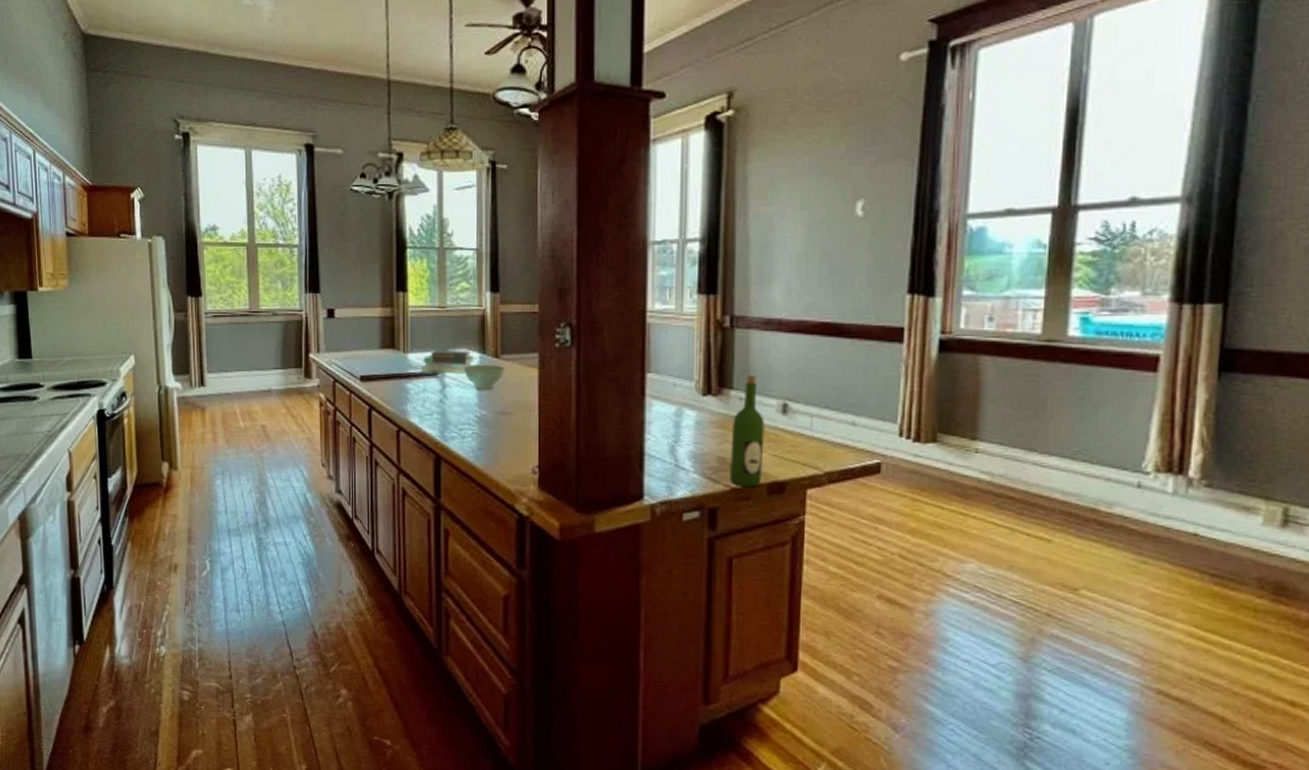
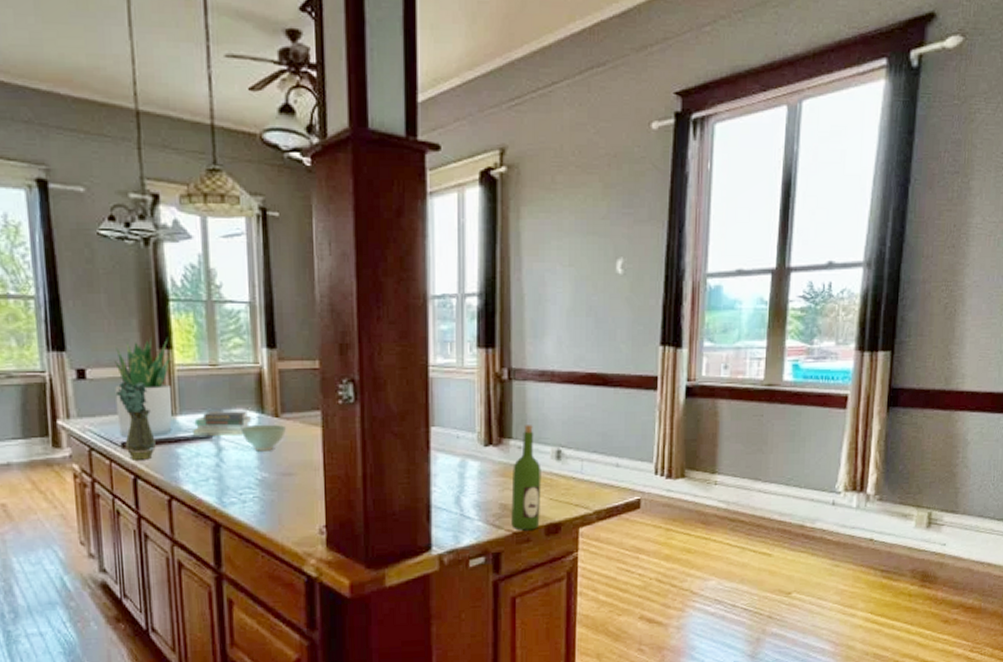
planter: none [357,281,405,372] -> present [113,337,173,437]
vase: none [358,318,389,393] -> present [115,378,156,460]

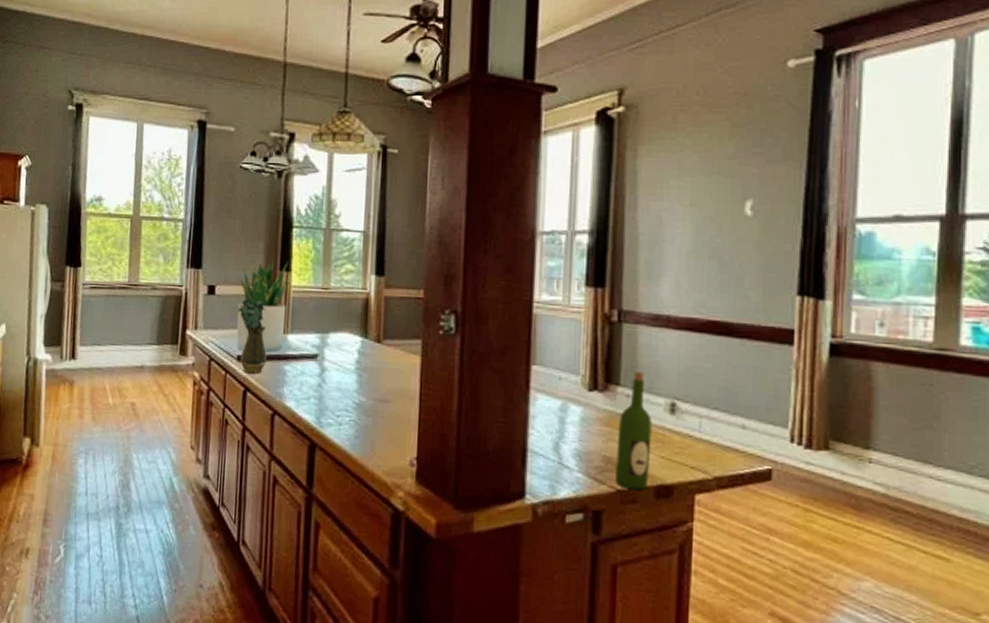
books: present [193,411,252,437] -> none [301,332,356,359]
bowl: present [240,424,286,451] -> none [344,348,386,376]

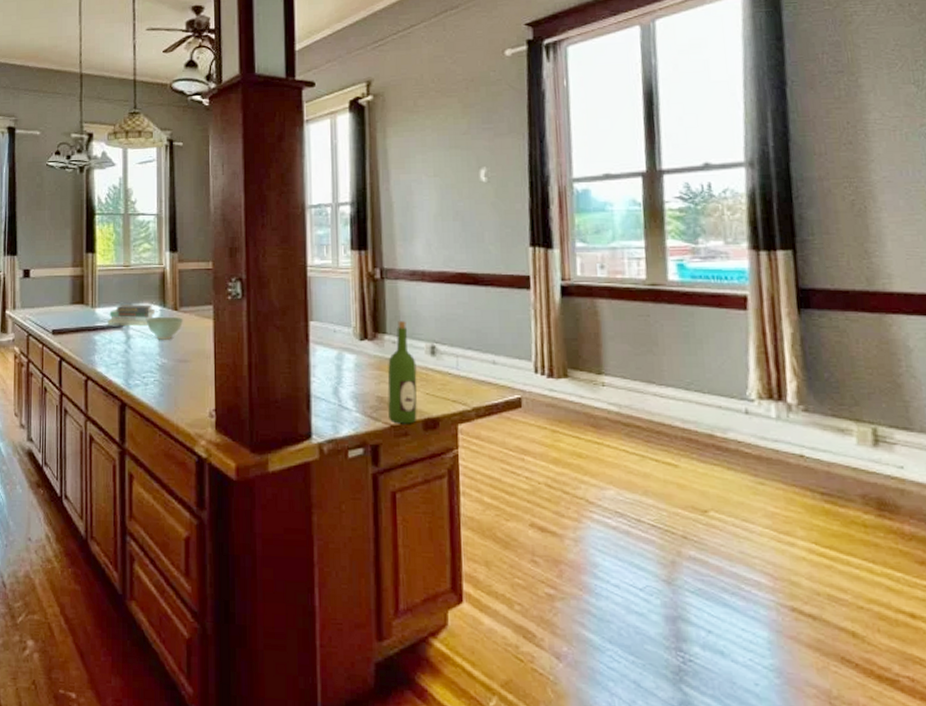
planter: present [236,259,289,353] -> none [50,243,94,325]
vase: present [237,296,267,374] -> none [50,277,78,345]
books: none [301,332,356,359] -> present [108,304,156,327]
bowl: none [344,348,386,376] -> present [146,316,183,340]

